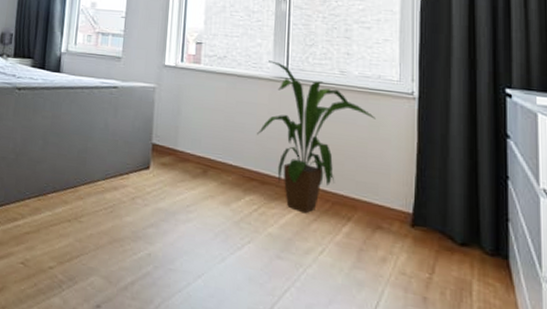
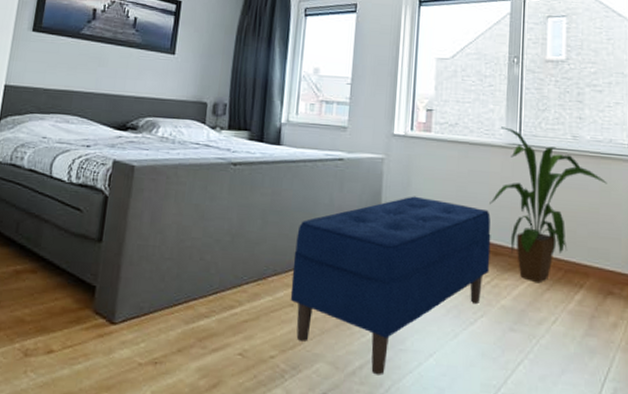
bench: none [67,124,258,292] -> present [290,196,491,376]

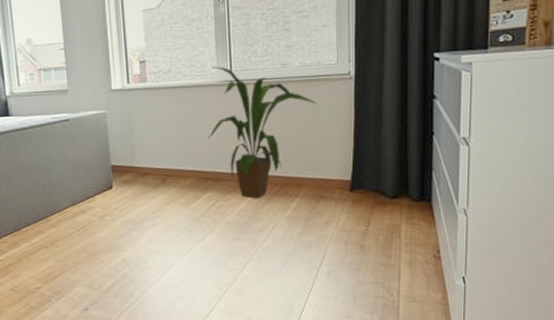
bench: present [290,196,491,376] -> none [39,142,214,289]

